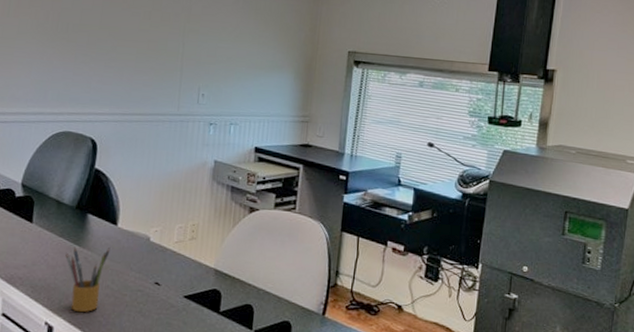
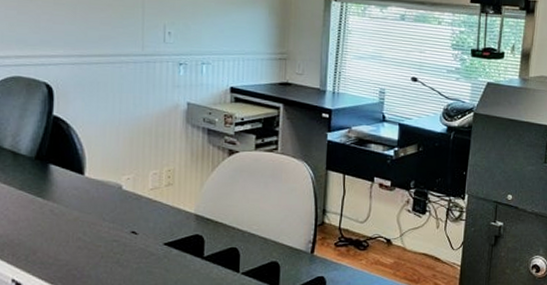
pencil box: present [65,246,111,313] -> none [28,198,79,267]

